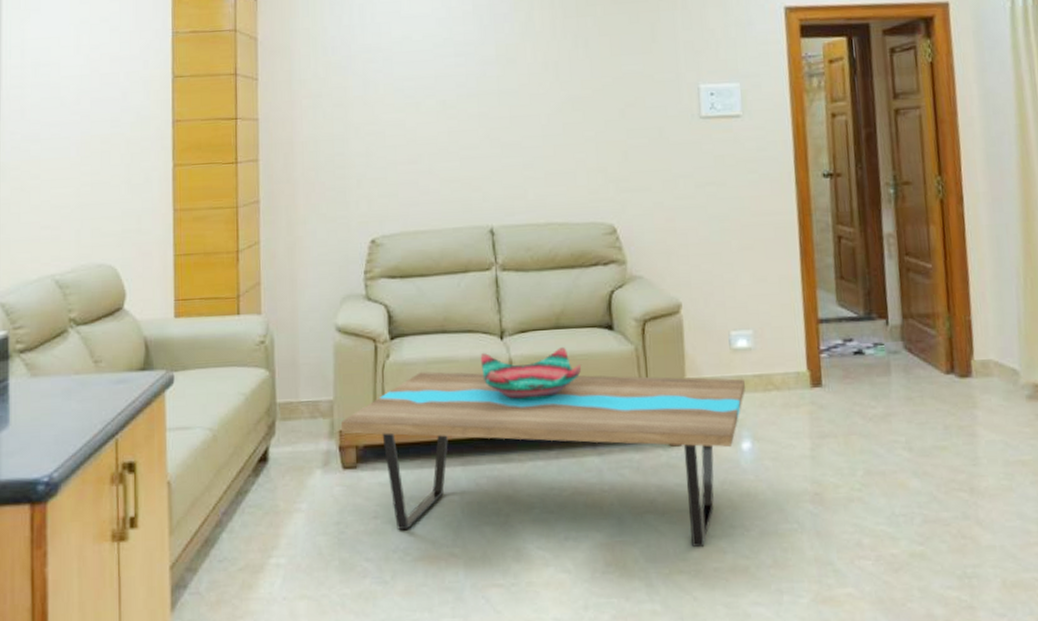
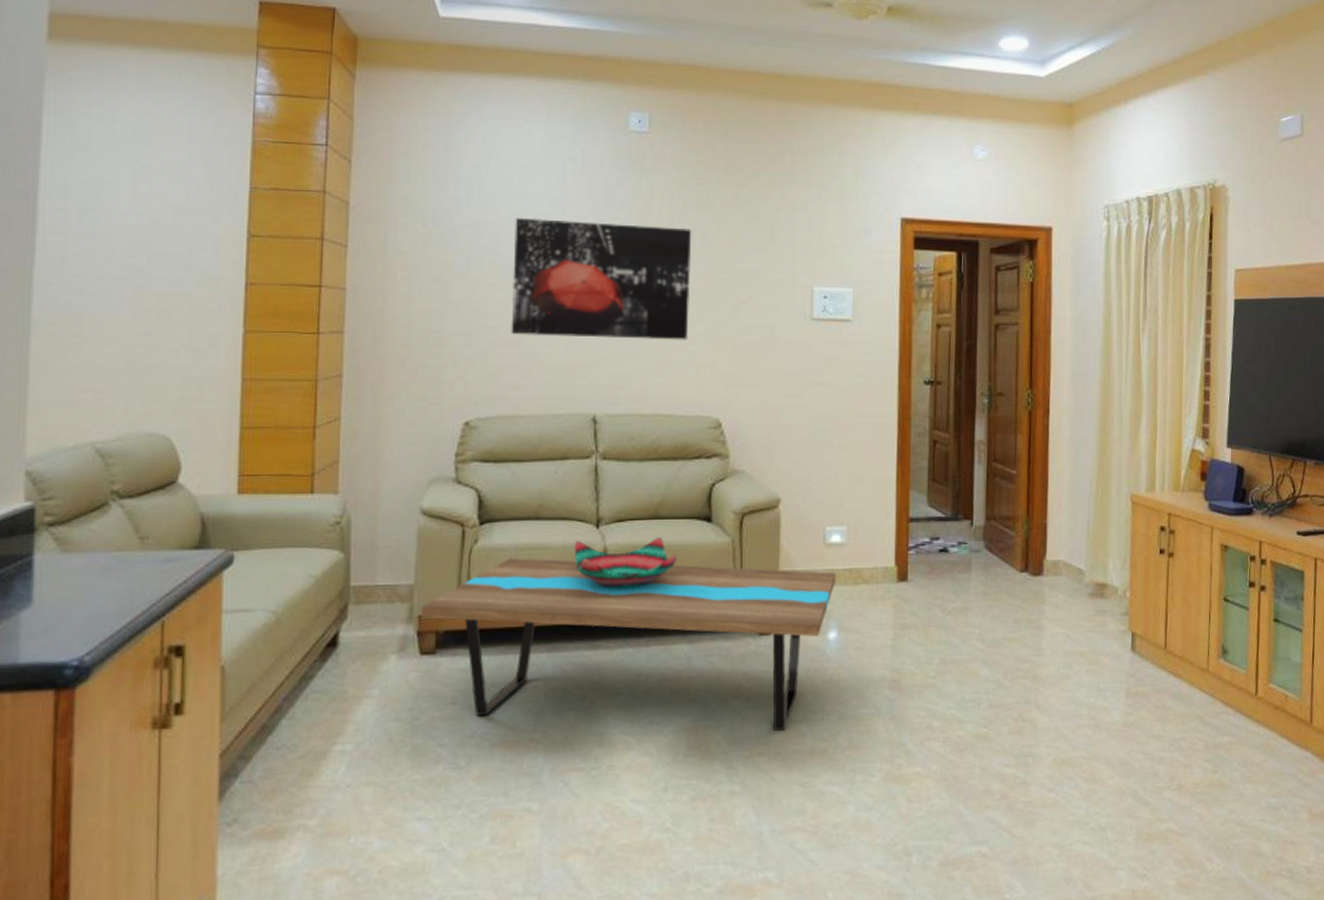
wall art: none [406,35,577,153] -> present [511,217,692,340]

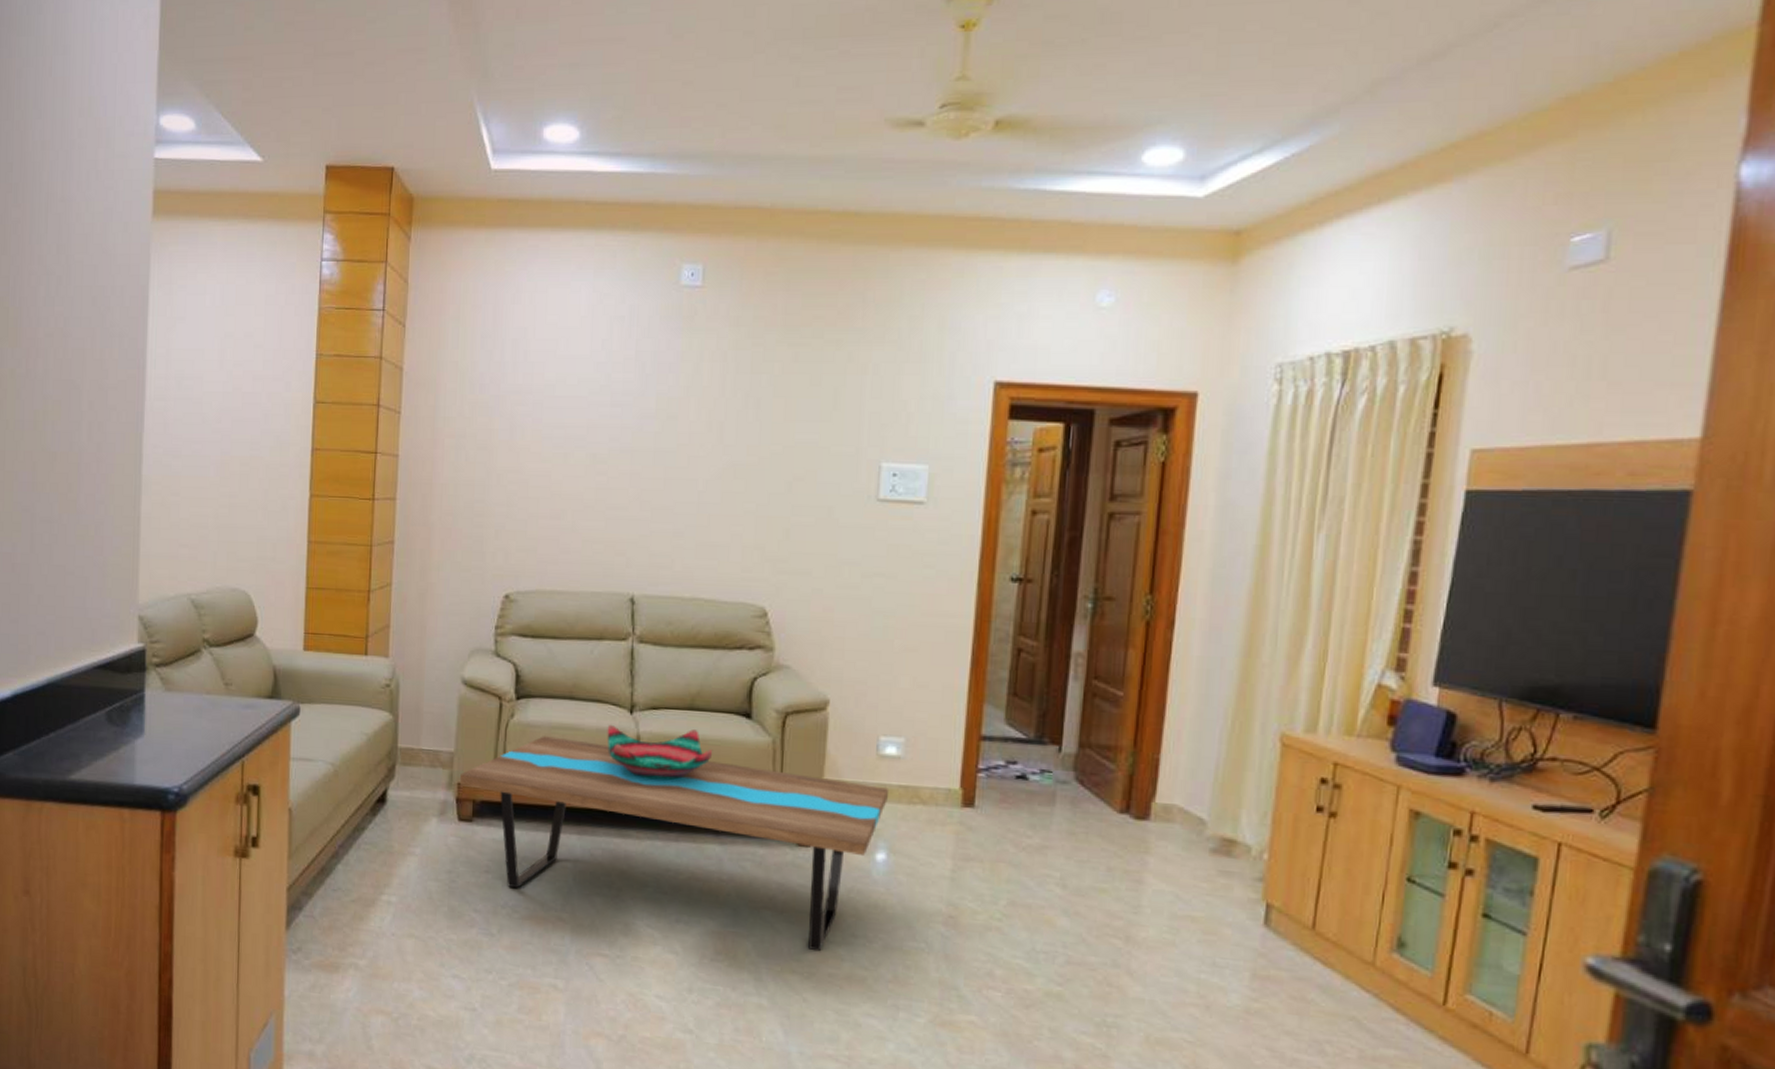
wall art: present [511,217,692,340] -> none [551,383,745,519]

